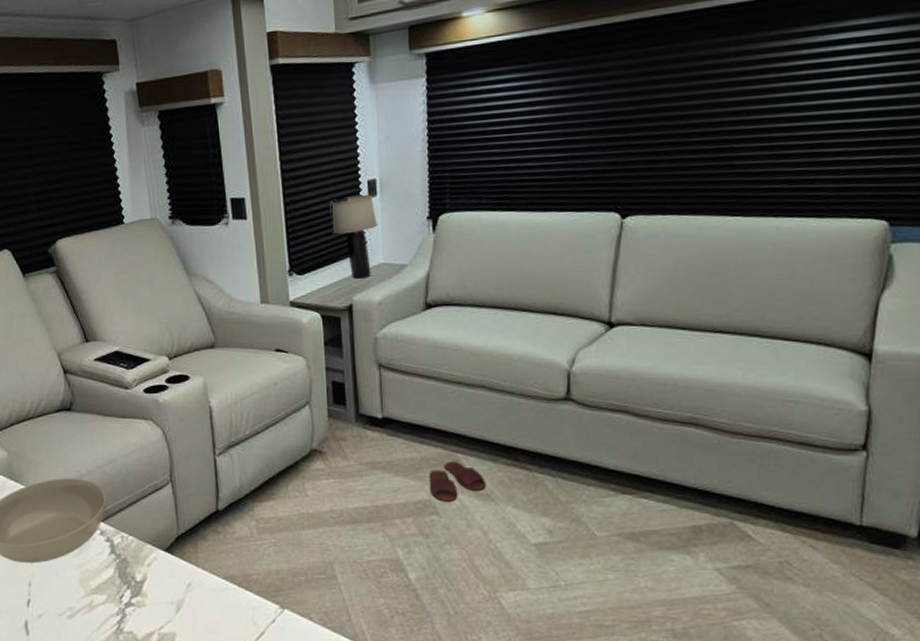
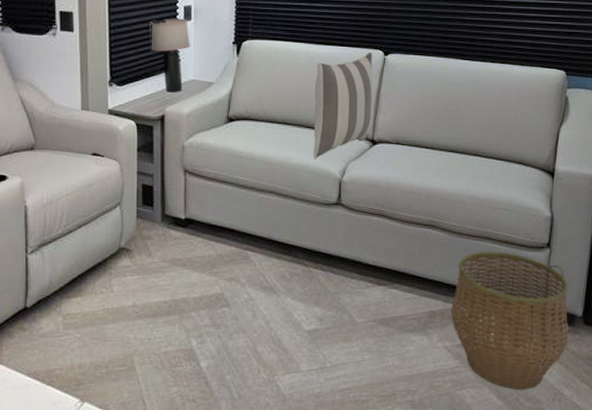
slippers: present [429,461,486,502] -> none [222,258,271,295]
pillow: none [531,216,608,346] -> present [313,53,373,158]
basket: none [722,455,897,625] -> present [450,251,569,390]

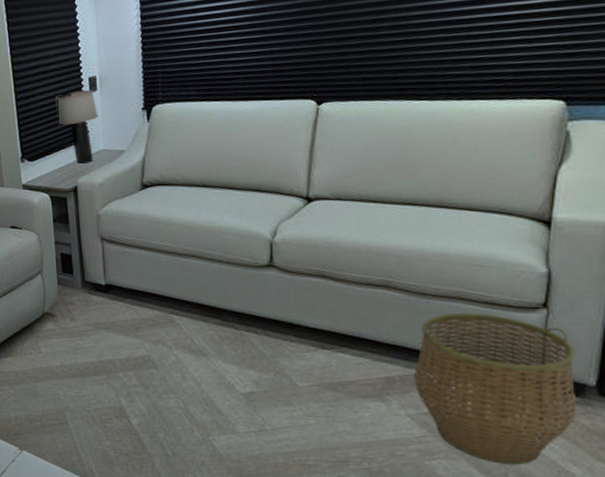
pillow: present [313,53,373,158] -> none [235,104,306,220]

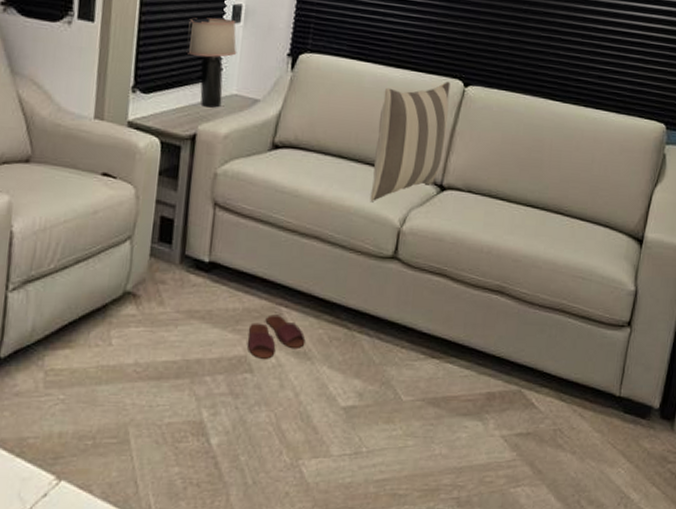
slippers: none [148,321,199,357] -> present [247,314,306,359]
pillow: none [235,104,306,220] -> present [370,82,450,201]
basket: present [413,313,576,464] -> none [512,326,648,490]

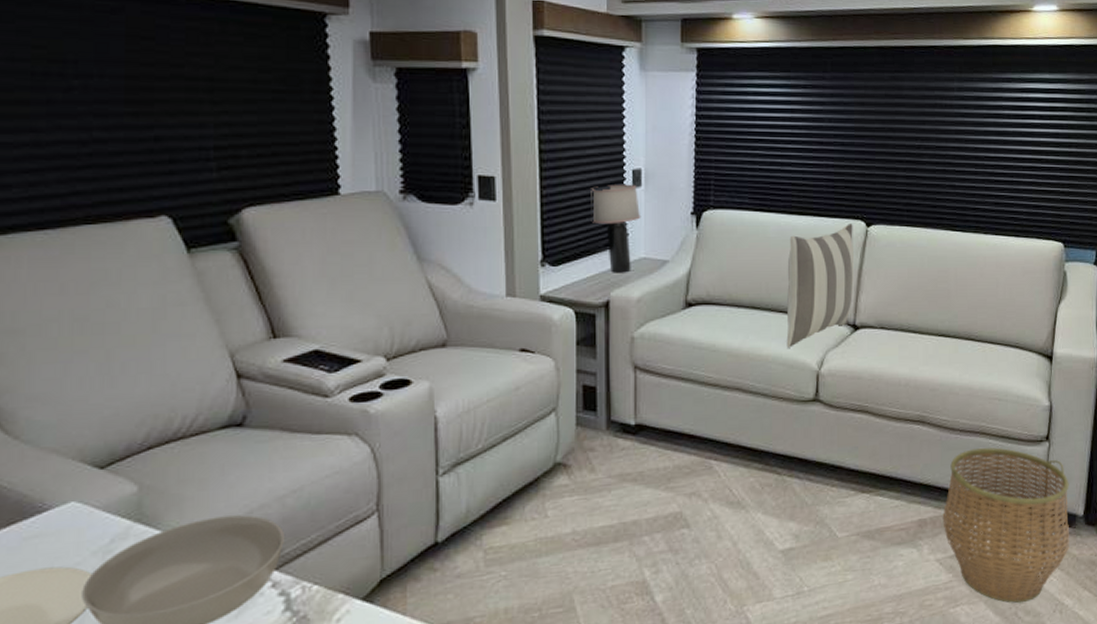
slippers: present [247,314,306,359] -> none [681,468,738,513]
basket: none [512,326,648,490] -> present [942,447,1069,603]

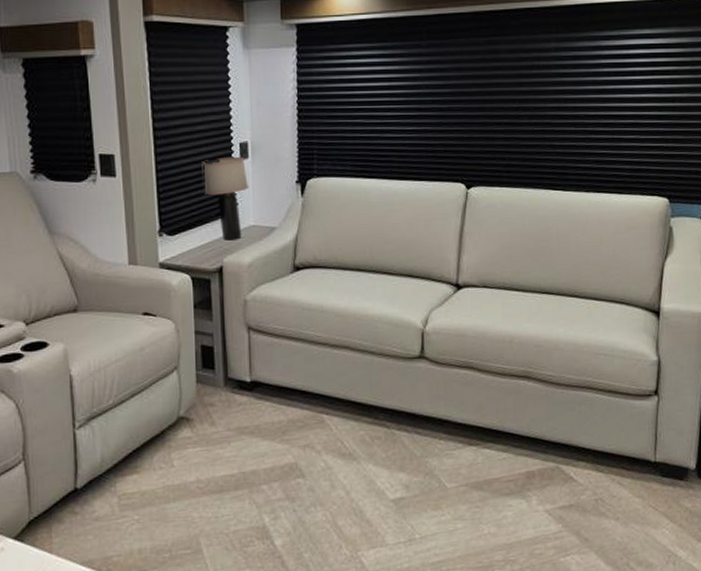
pillow: present [786,224,854,348] -> none [390,187,456,307]
basket: present [942,447,1069,603] -> none [550,402,682,554]

